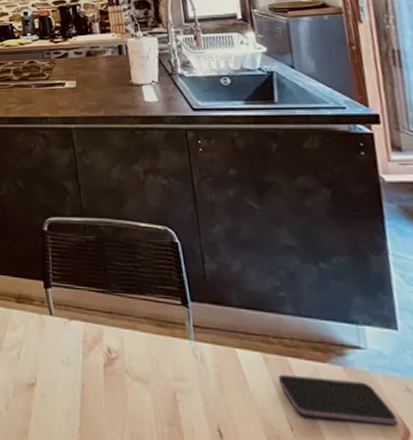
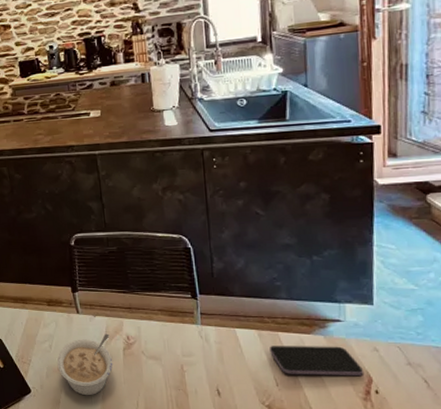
legume: none [25,343,92,426] -> present [56,333,113,396]

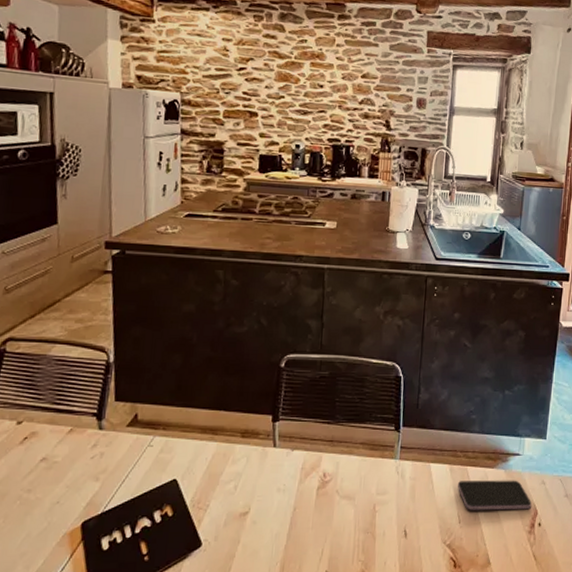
legume: present [56,333,113,396] -> none [239,470,305,547]

